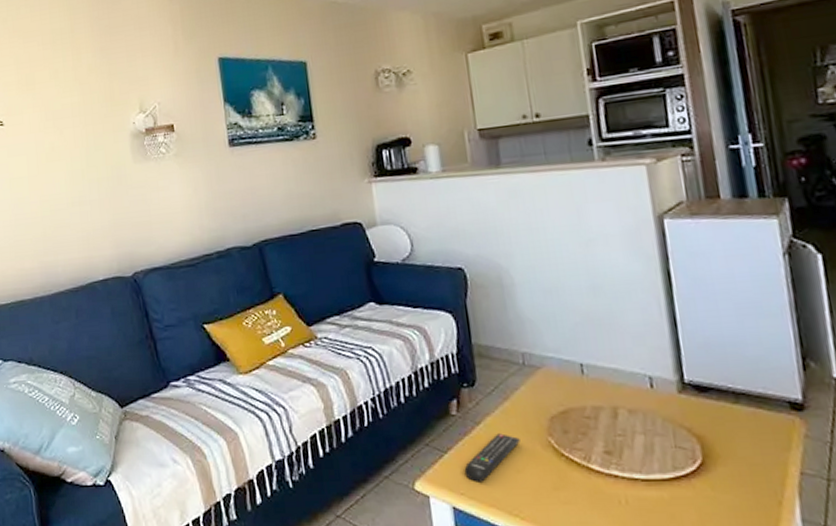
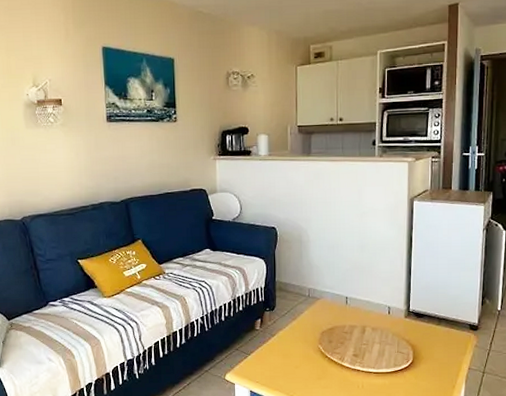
remote control: present [464,433,520,482] -> none [260,342,300,374]

